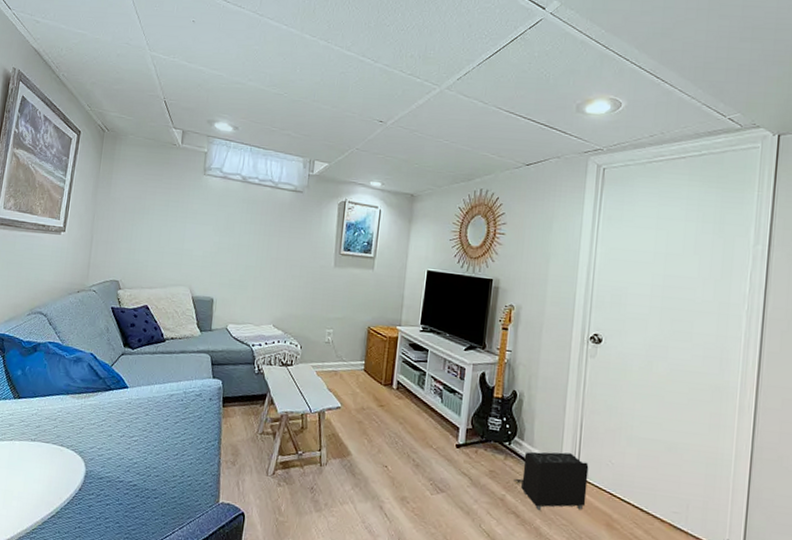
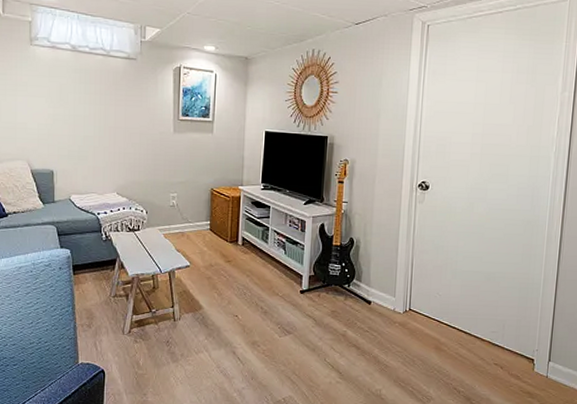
subwoofer: present [514,451,589,510] -> none [354,289,420,341]

